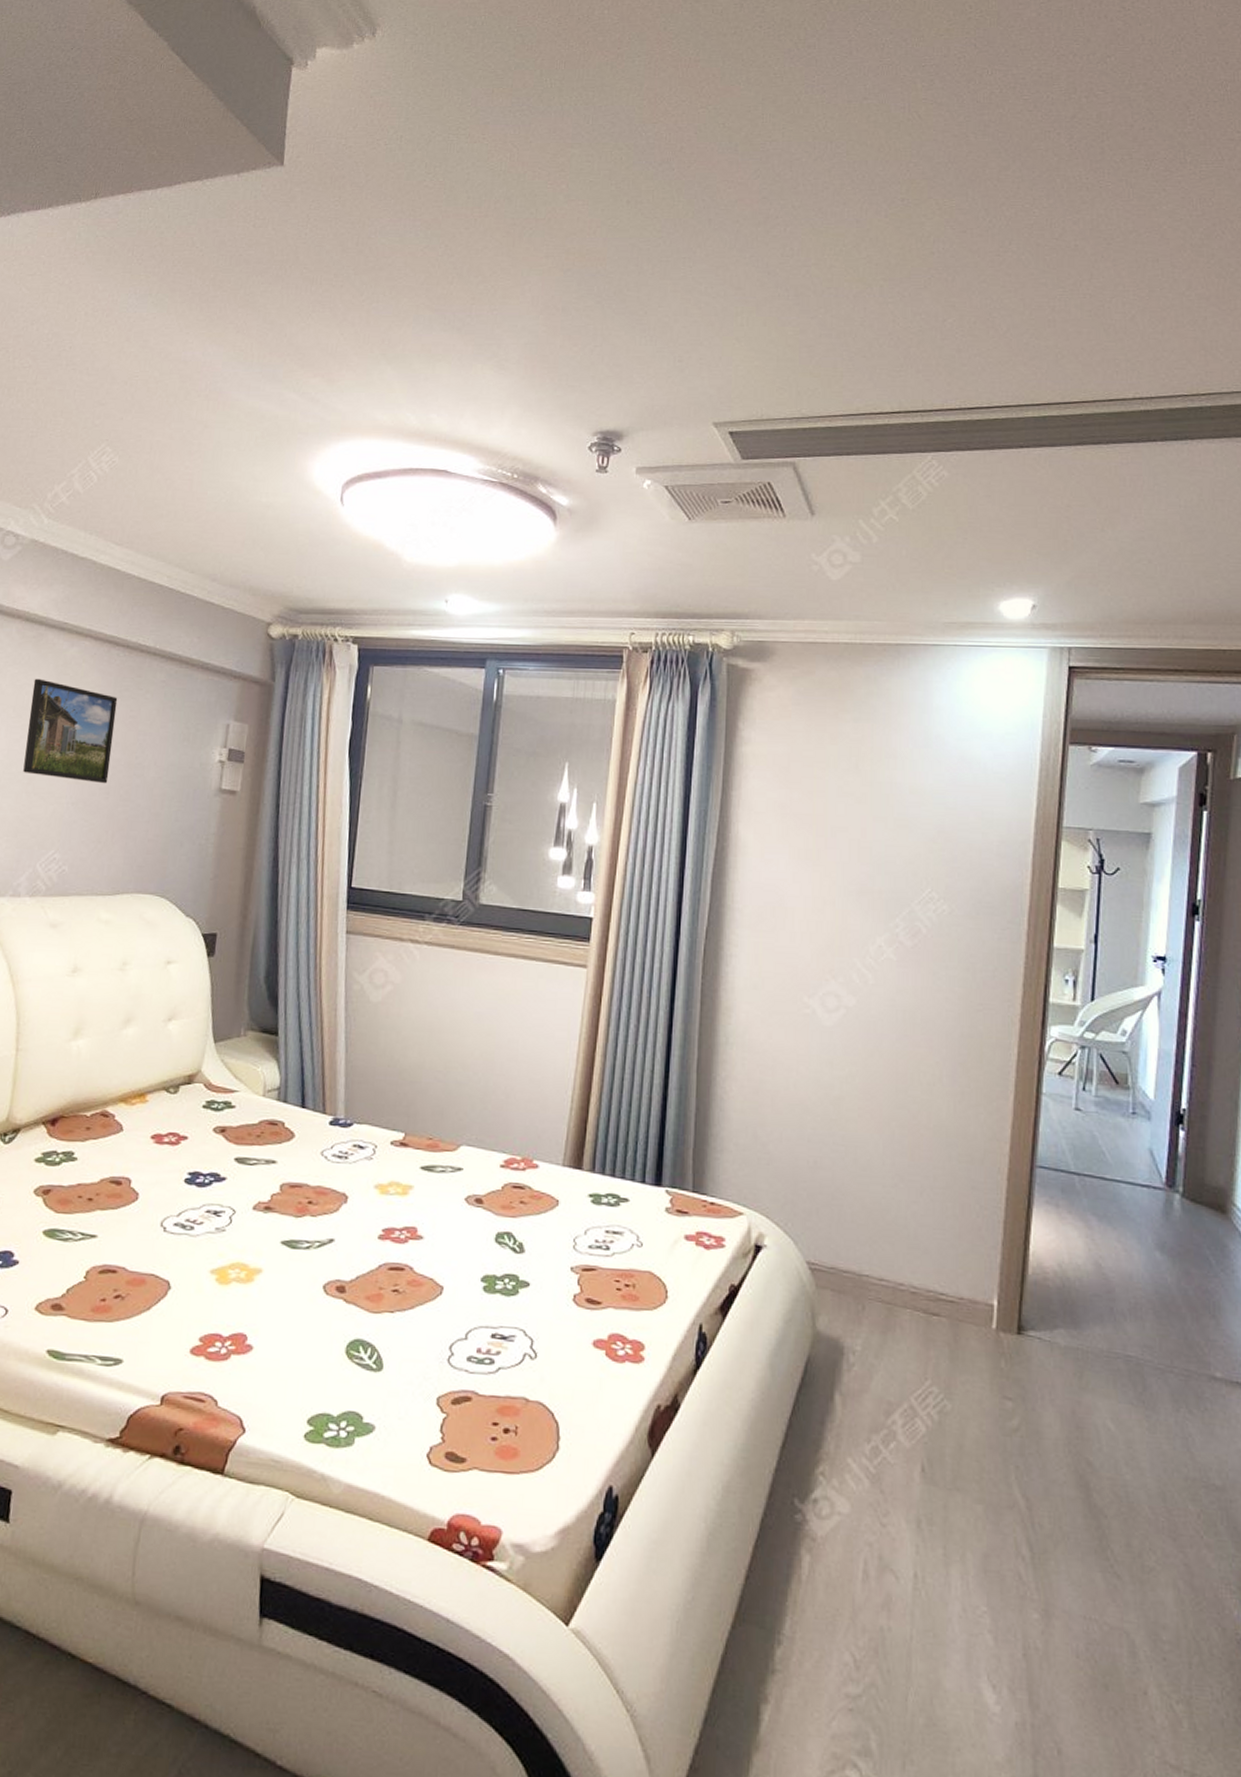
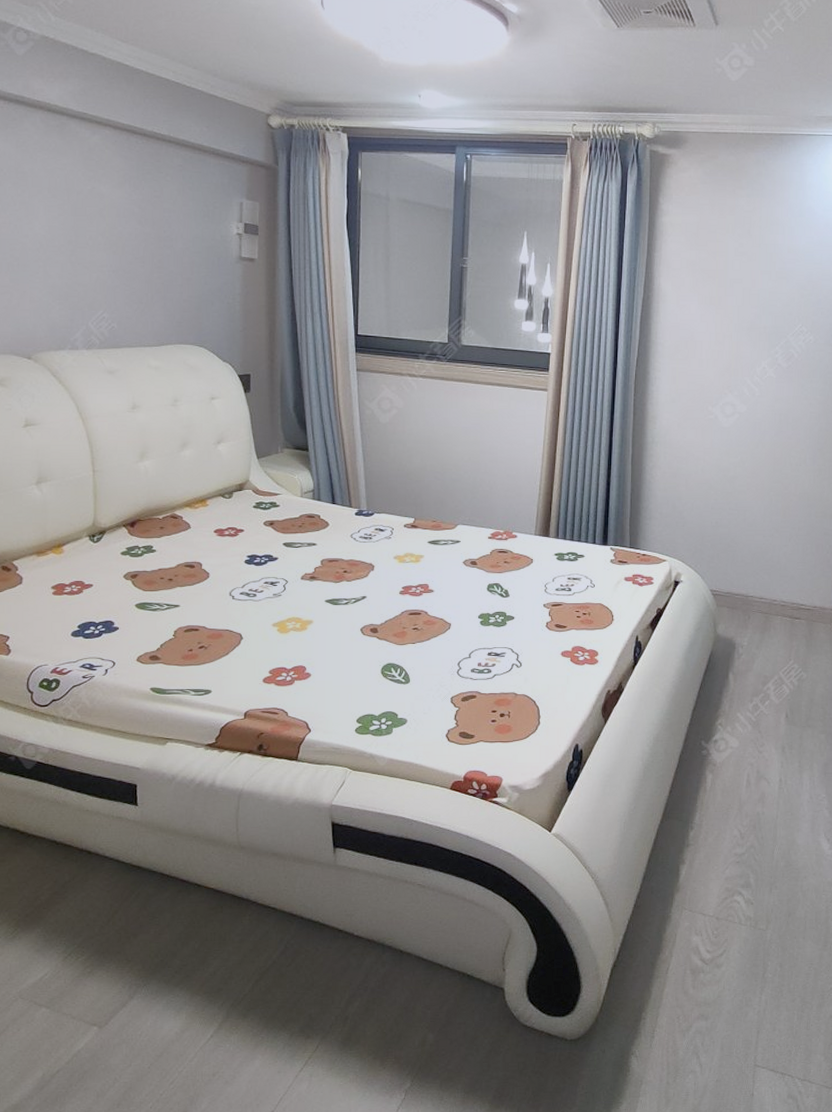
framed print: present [23,678,118,784] -> none [63,163,142,255]

